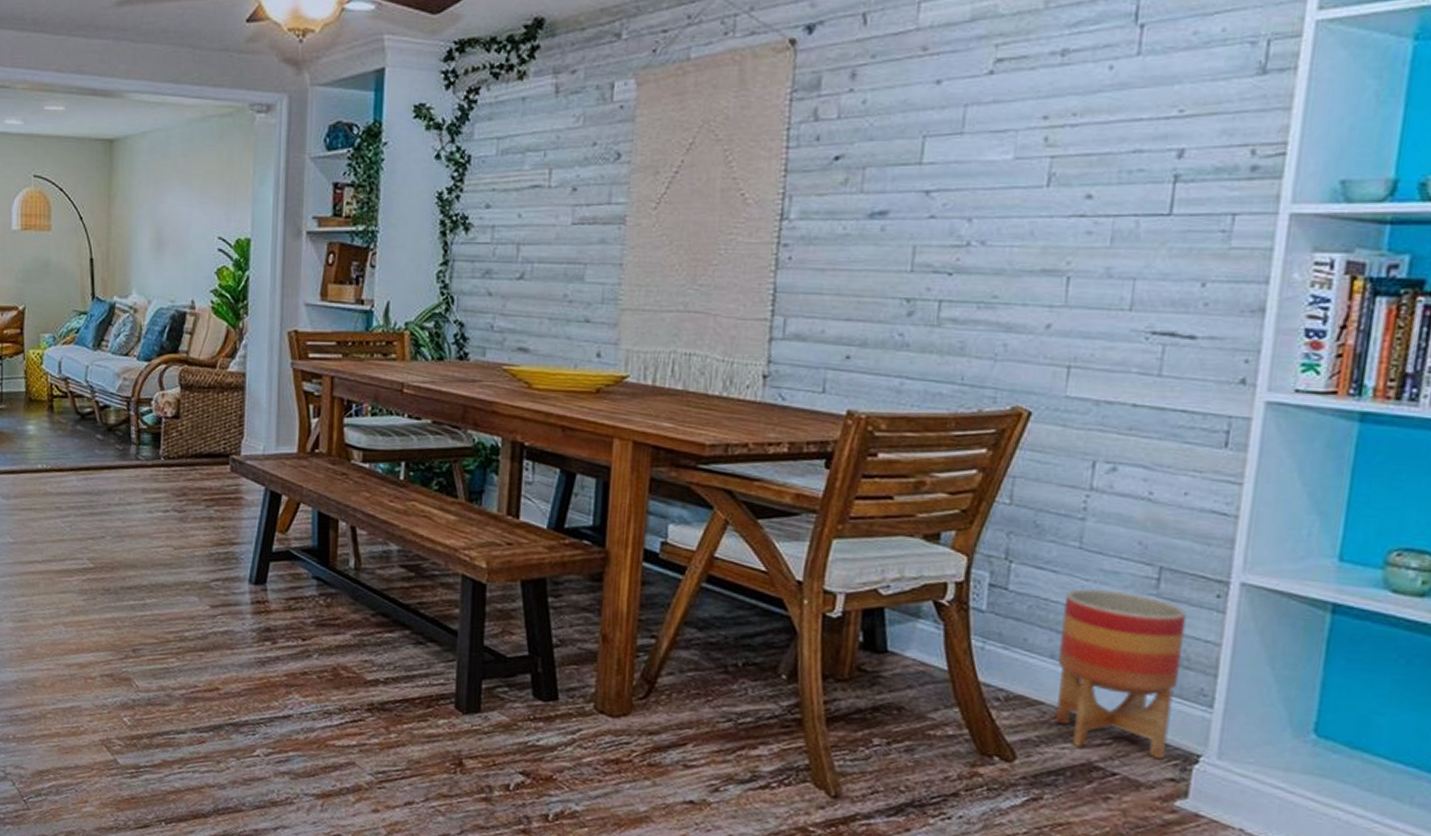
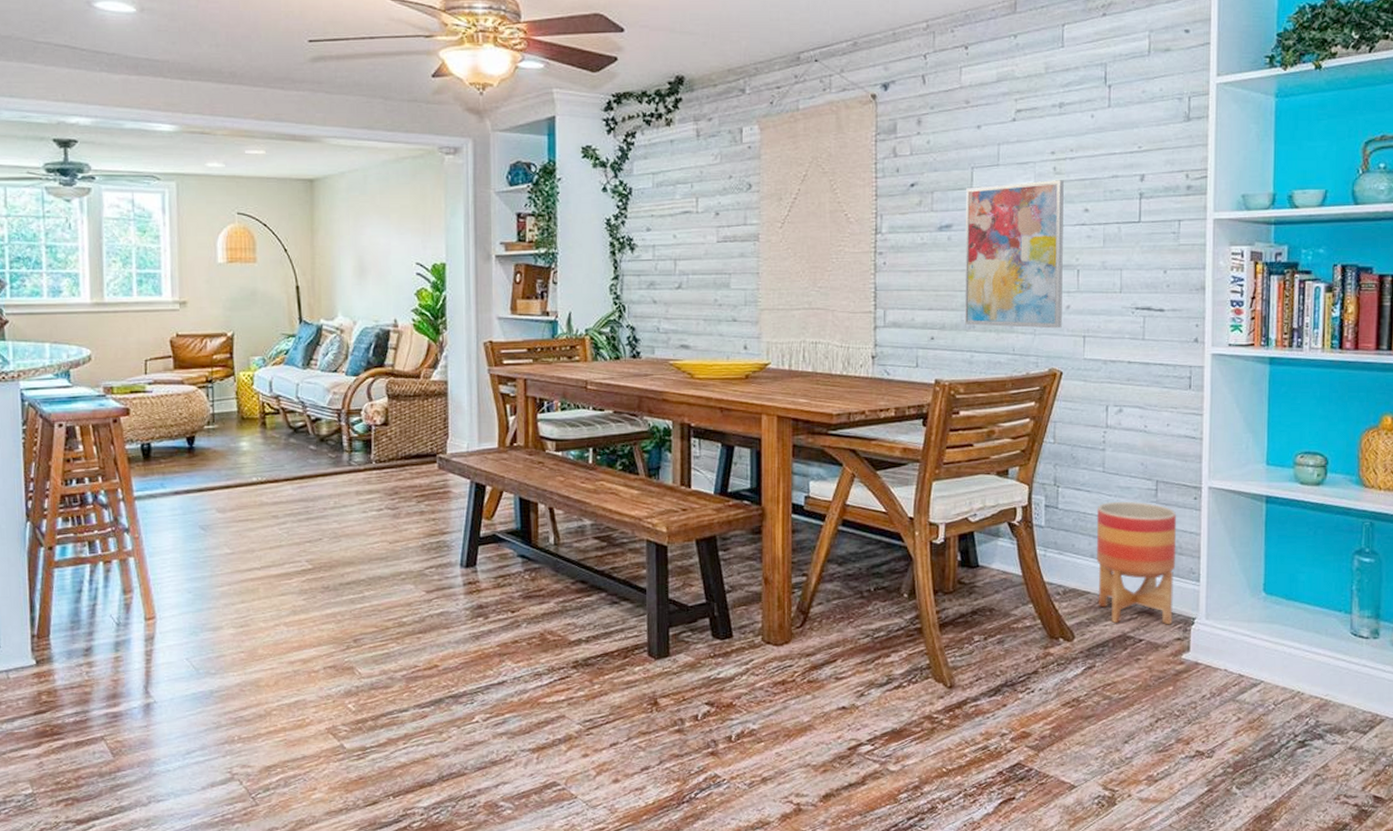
wall art: none [896,154,1058,354] -> present [965,180,1064,329]

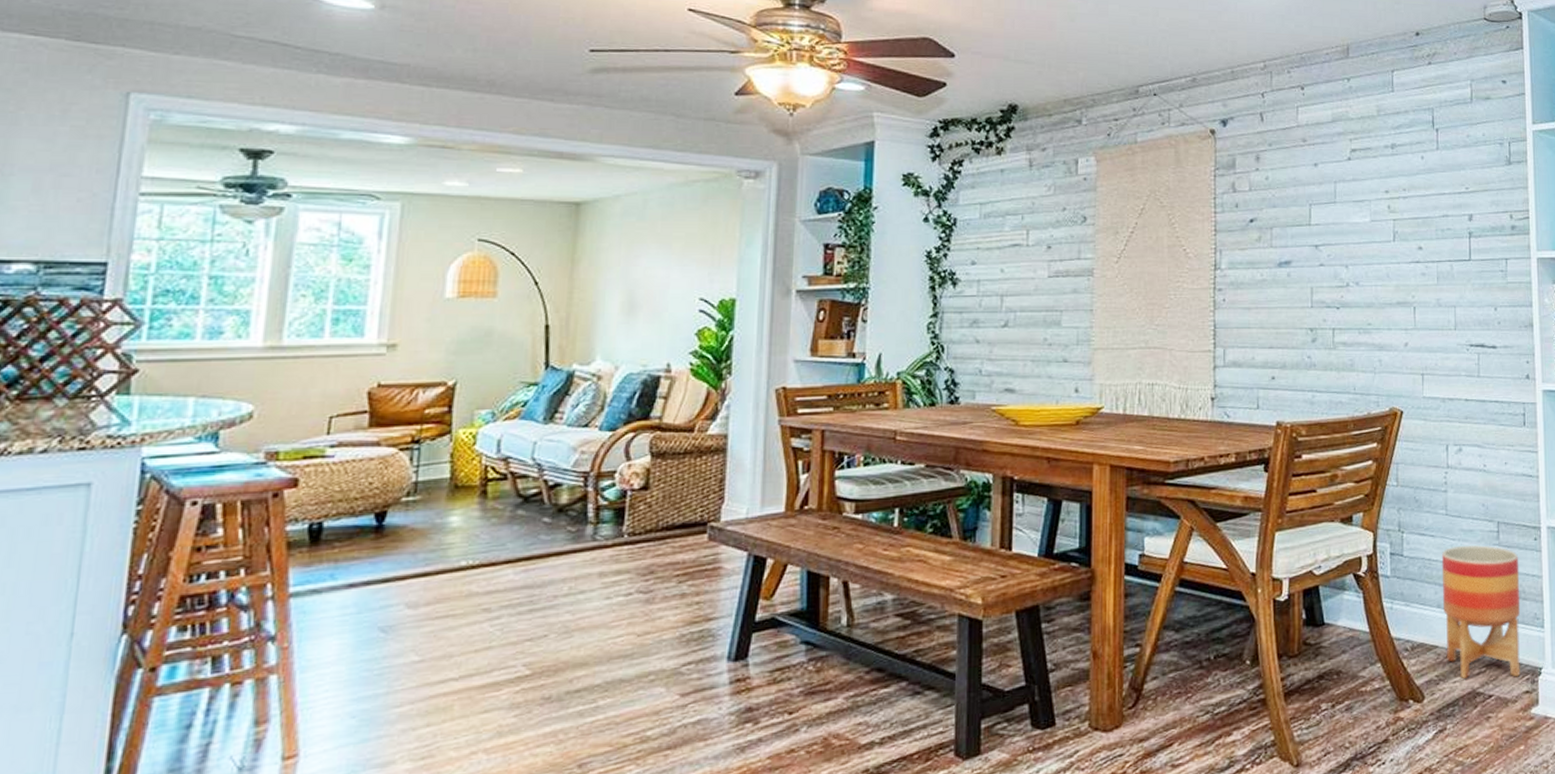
wall art: present [965,180,1064,329] -> none [1305,218,1401,367]

